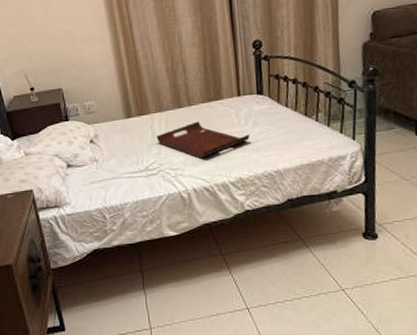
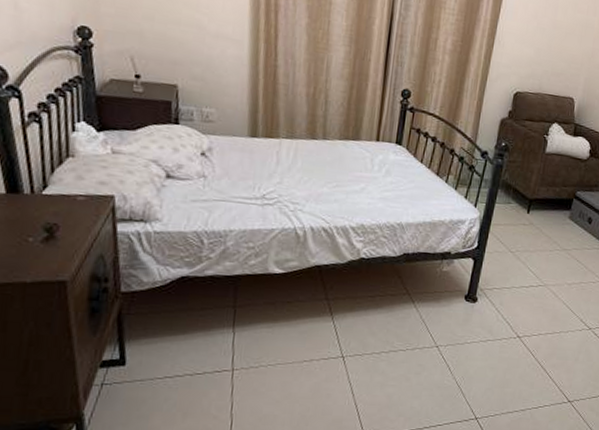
serving tray: present [156,121,250,158] -> none [280,157,380,197]

